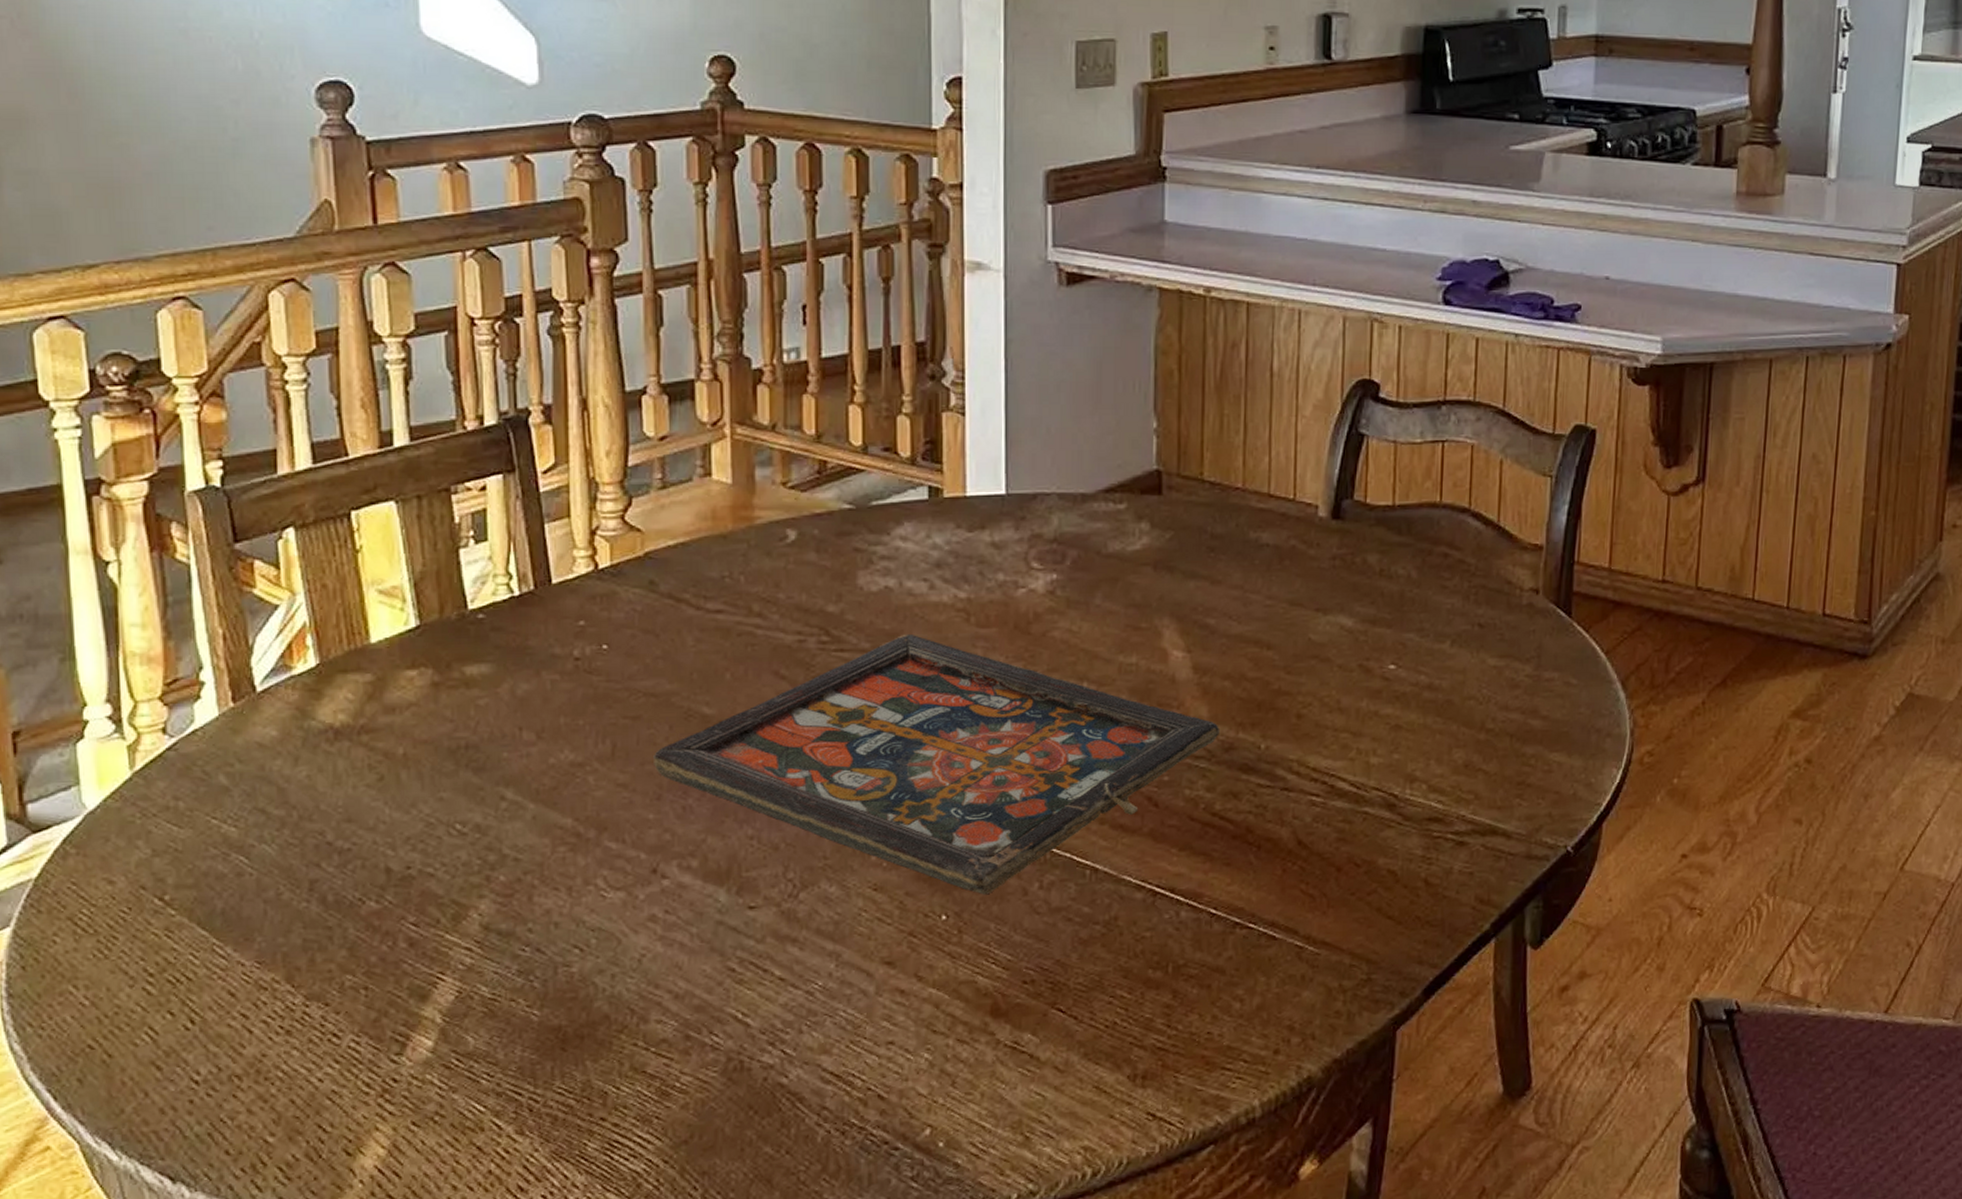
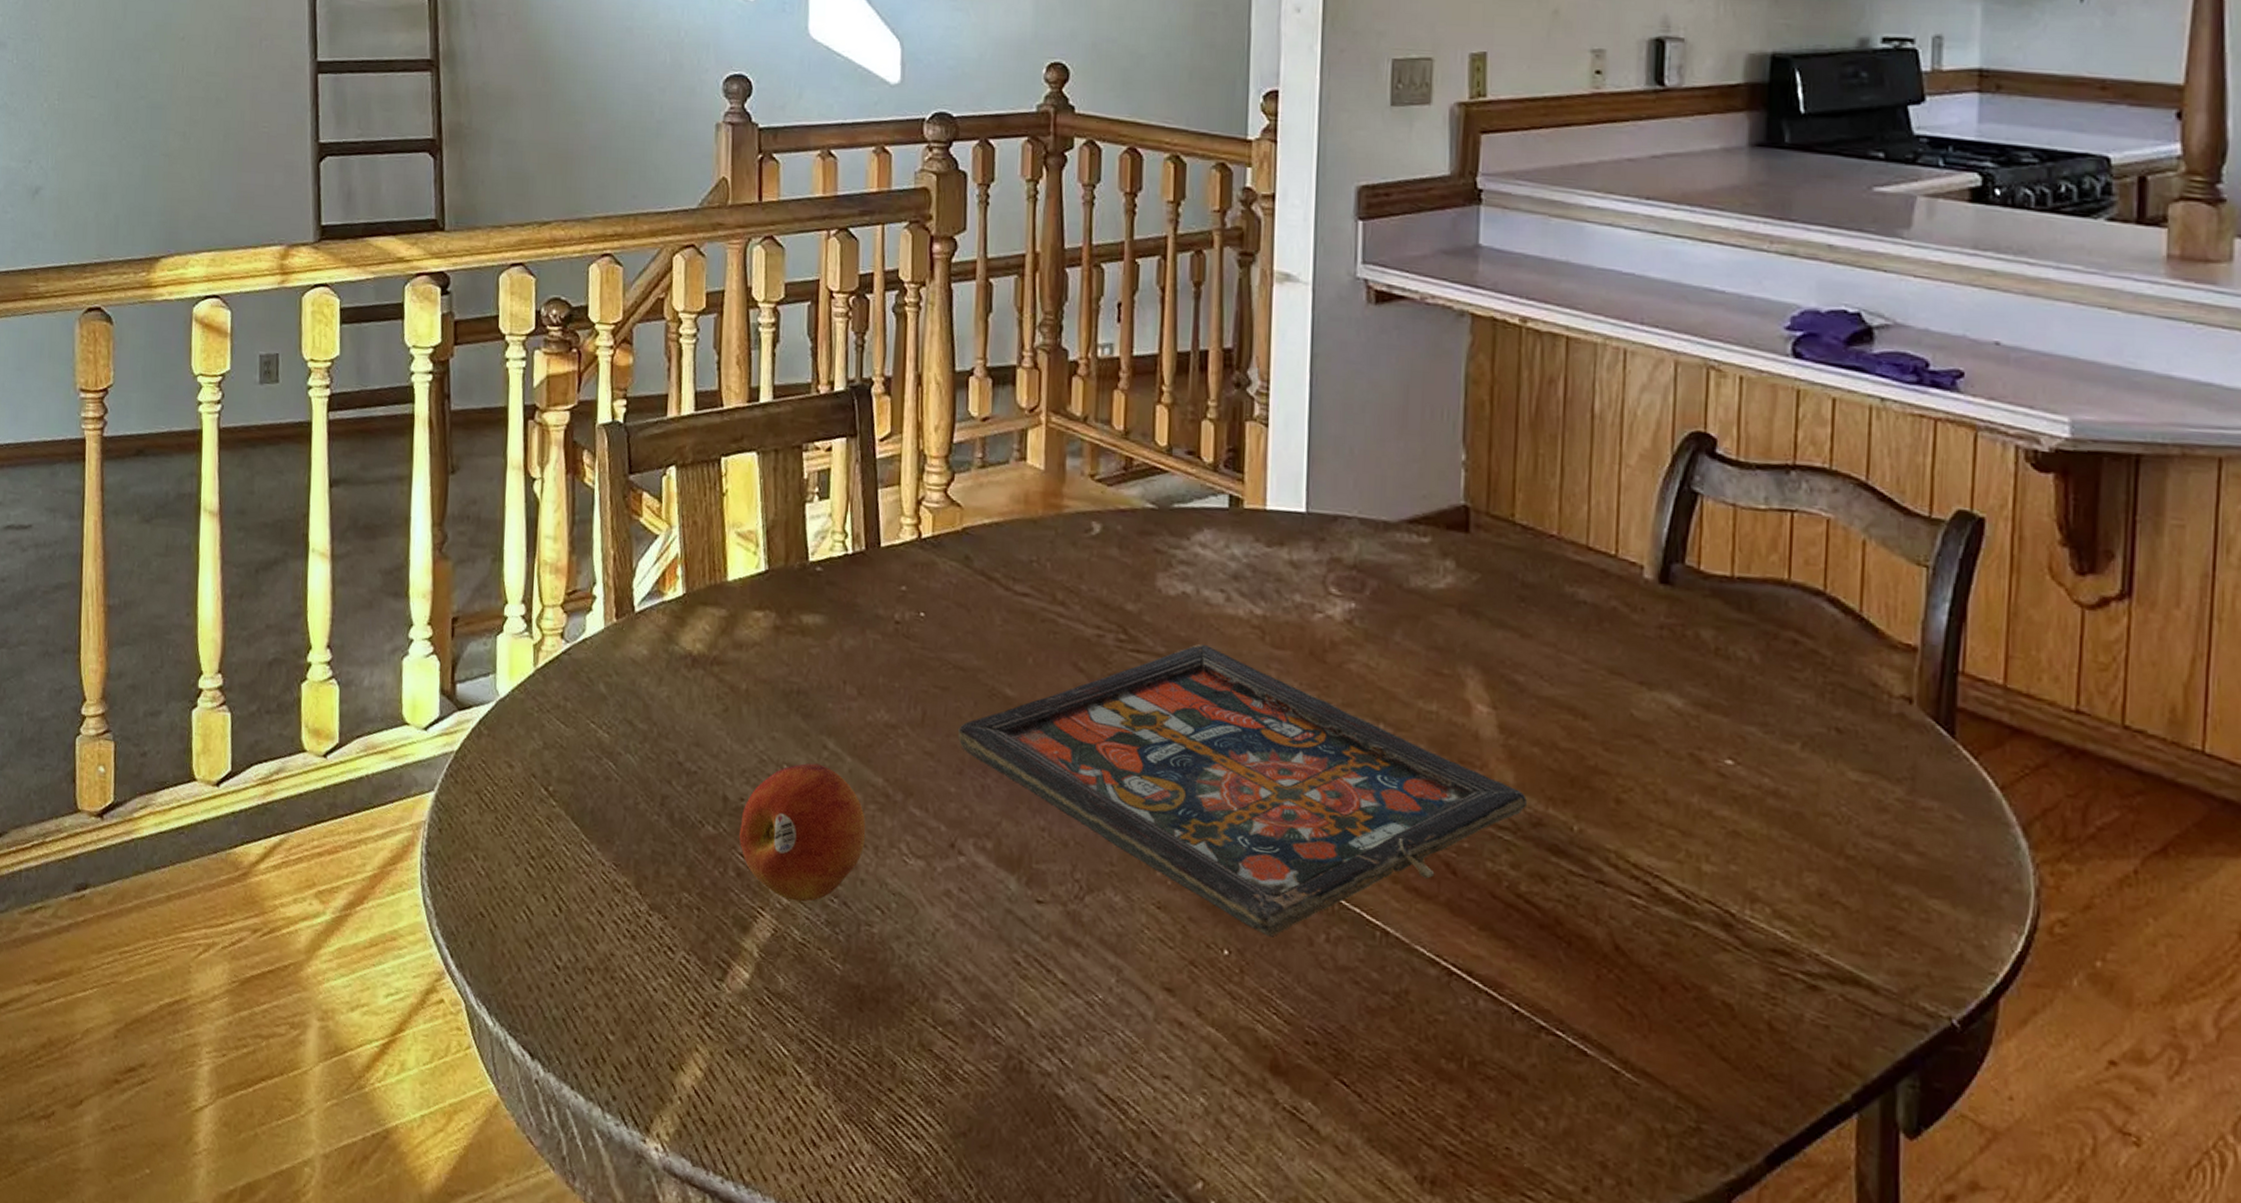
fruit: none [407,816,557,959] -> present [738,762,866,902]

